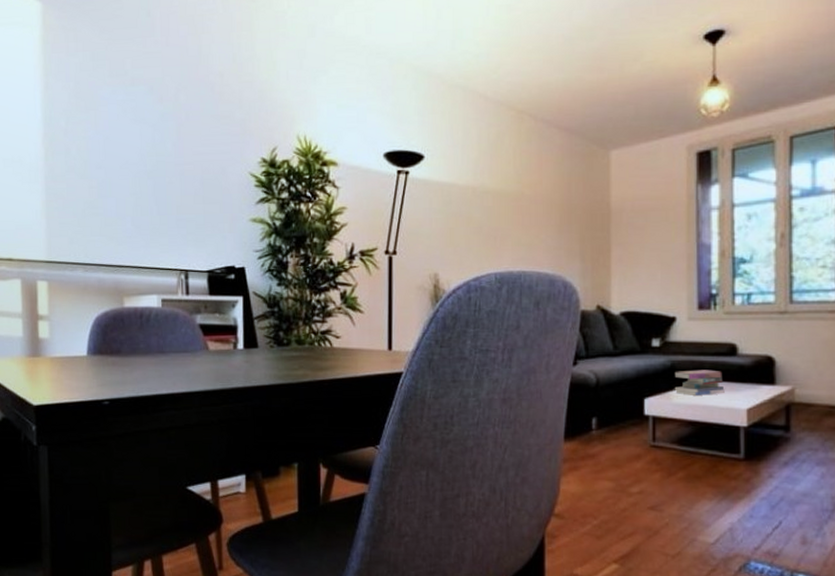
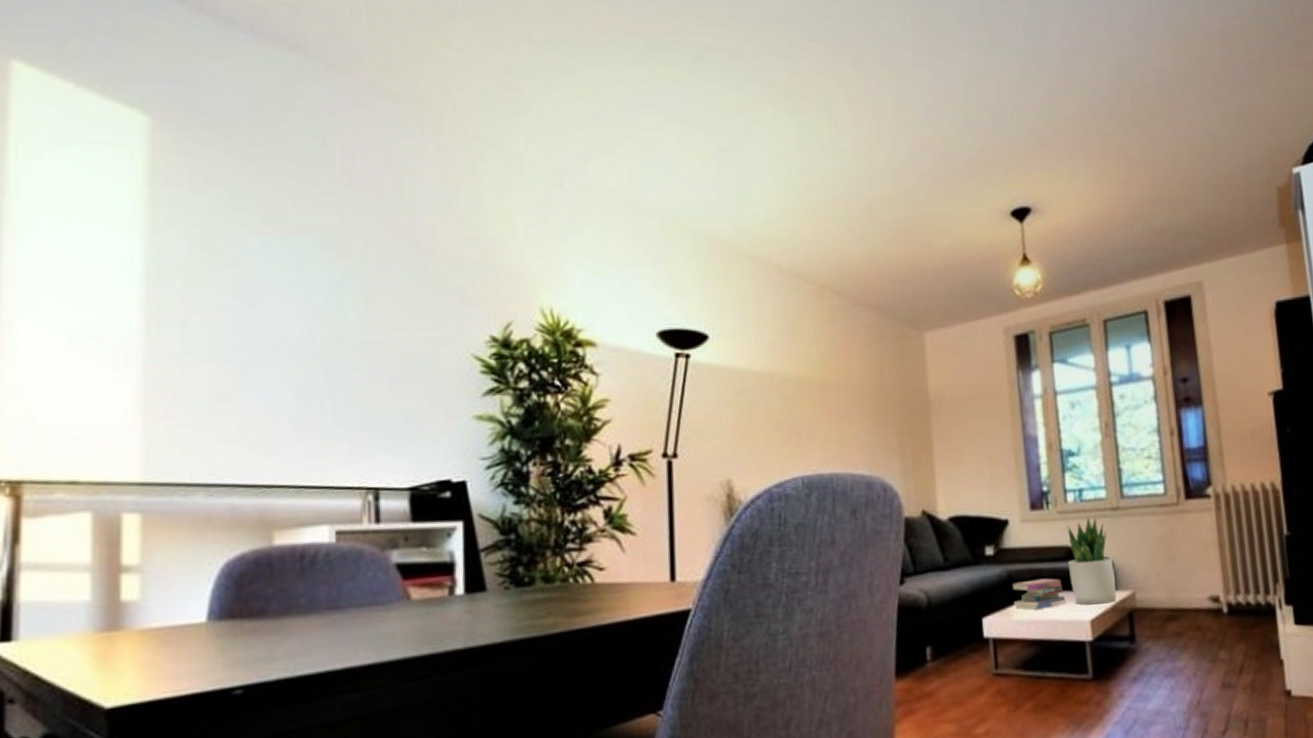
planter: none [729,319,777,396] -> present [1067,518,1116,605]

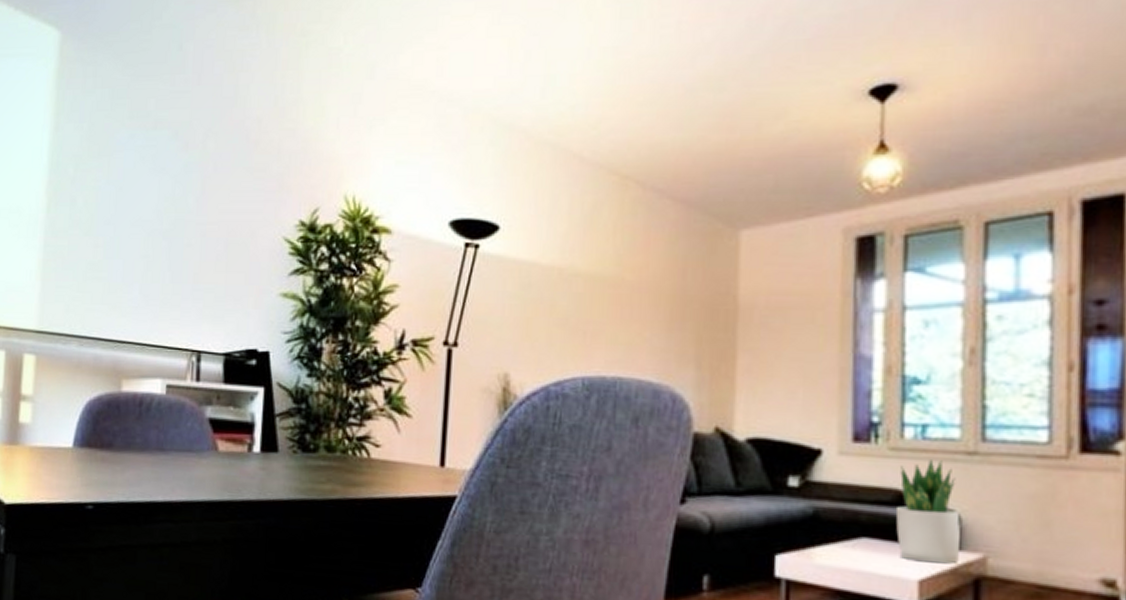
books: present [1012,578,1066,610] -> none [817,521,888,557]

